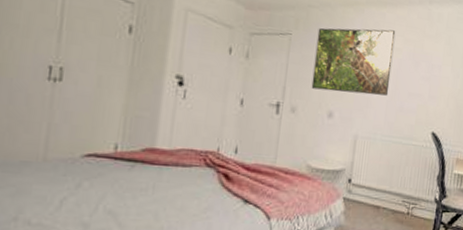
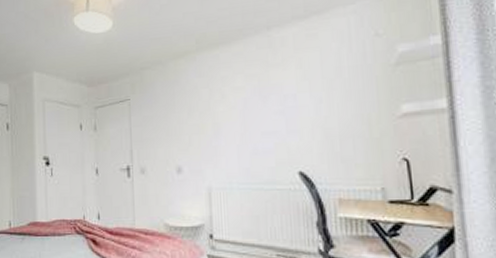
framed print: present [311,27,396,96] -> none [153,69,238,147]

